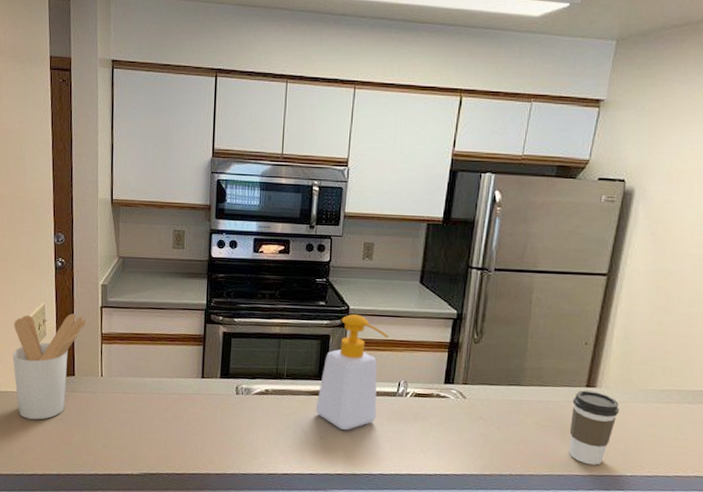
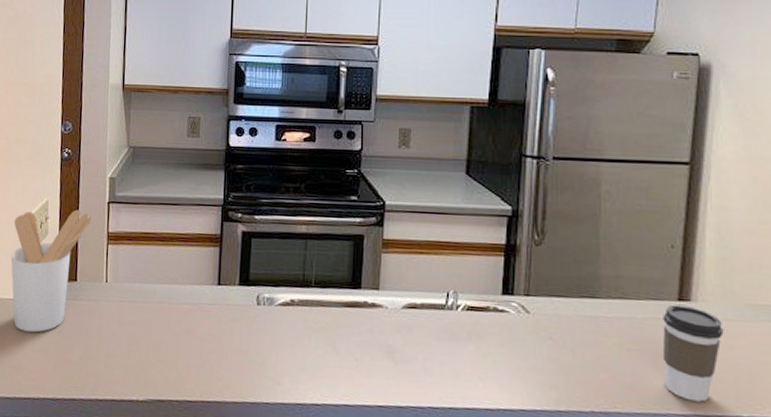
soap bottle: present [315,313,389,430] -> none [349,210,433,351]

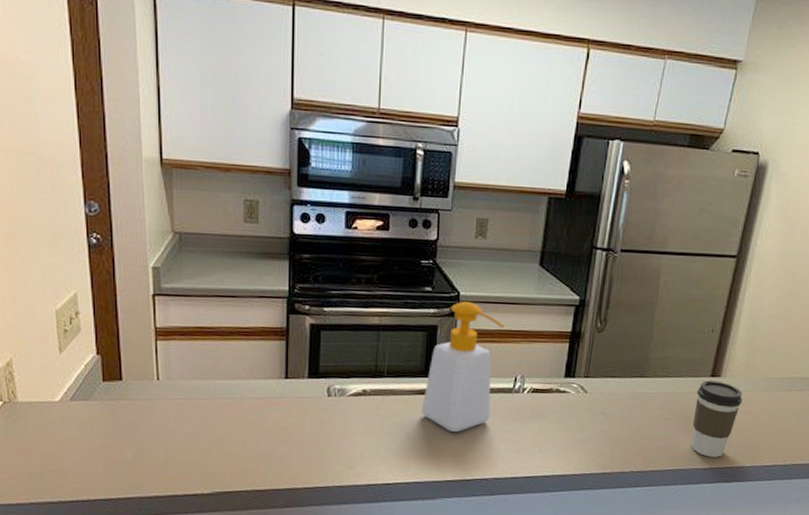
utensil holder: present [10,209,92,333] -> none [35,303,135,435]
soap bottle: none [349,210,433,351] -> present [421,301,505,432]

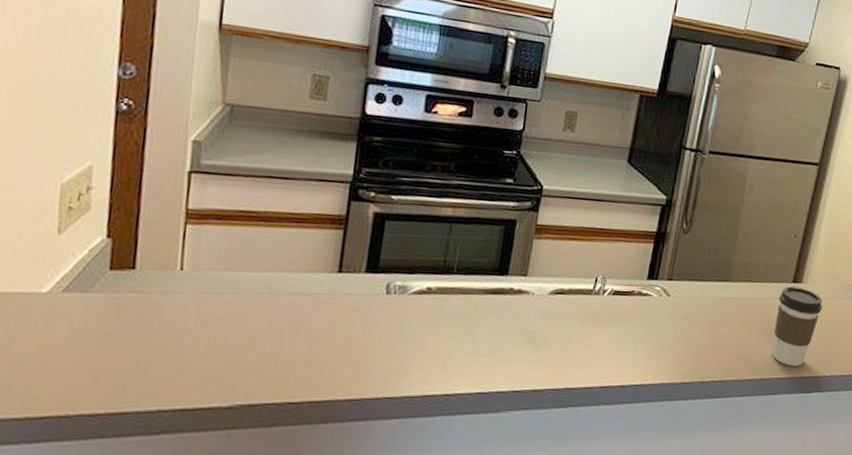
soap bottle: present [421,301,505,432] -> none [491,195,588,336]

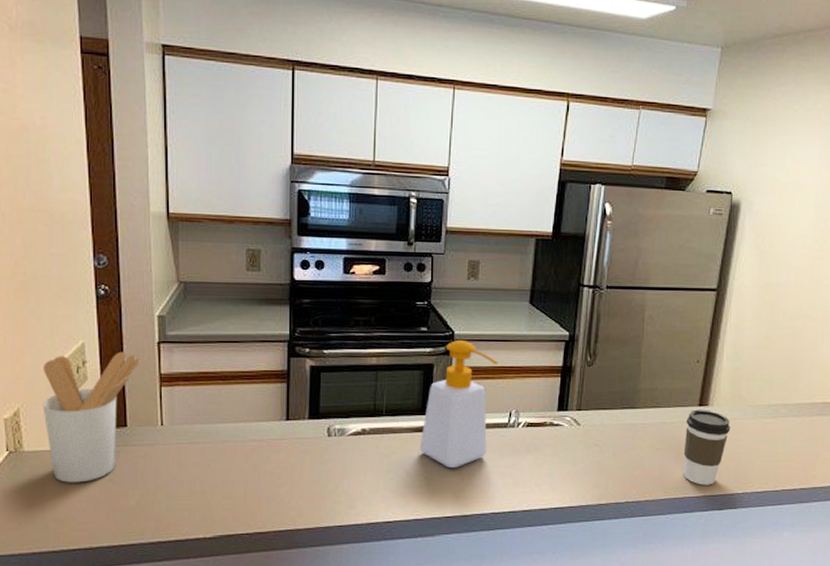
utensil holder: none [24,178,163,335] -> present [42,351,140,483]
soap bottle: none [491,195,588,336] -> present [419,339,498,468]

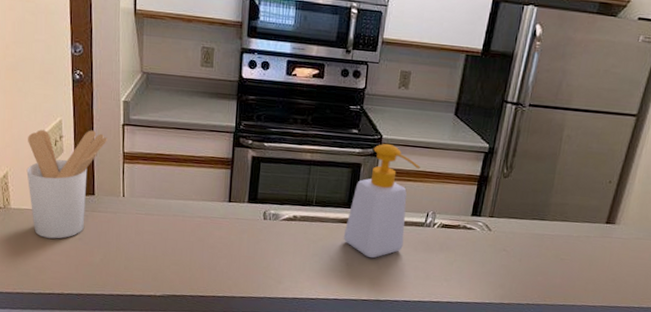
coffee cup: present [683,409,731,485] -> none [584,226,635,297]

